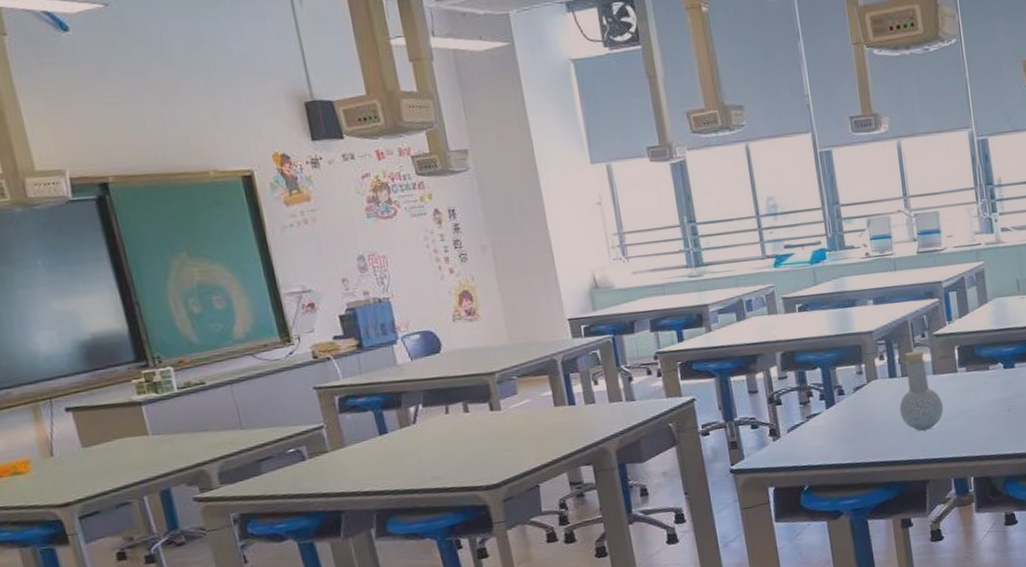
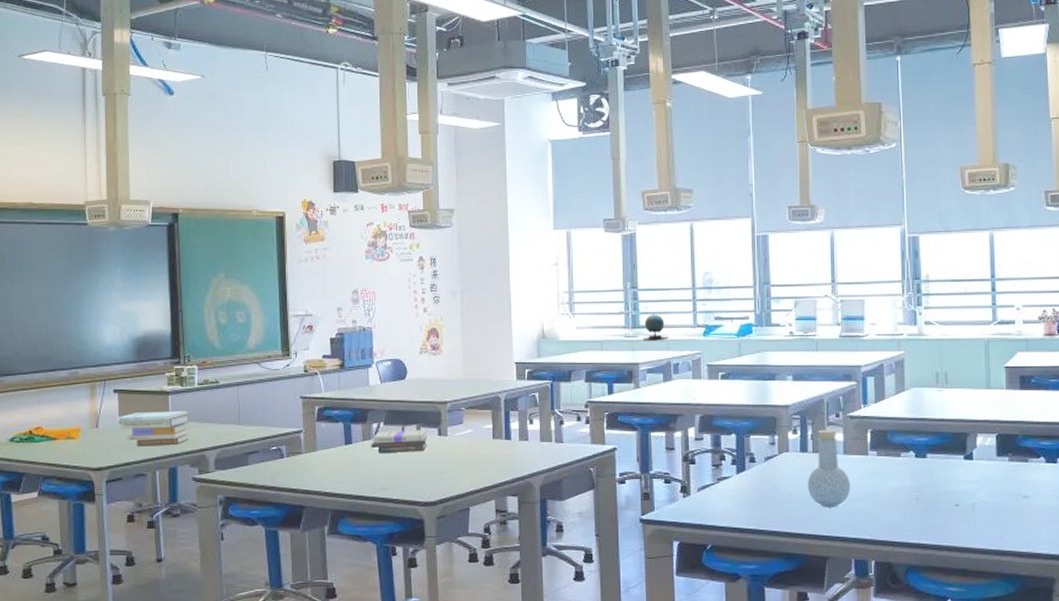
books: none [74,422,179,472] -> present [115,411,189,446]
books: none [411,406,479,440] -> present [371,430,428,454]
globe: none [708,248,737,279] -> present [642,313,668,341]

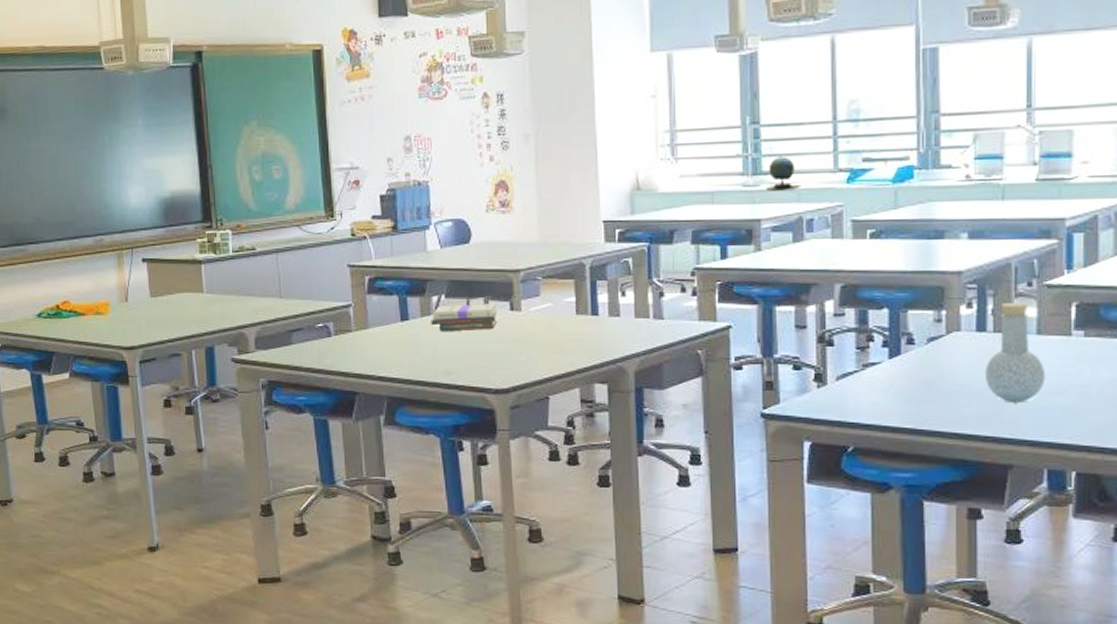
books: present [115,411,189,446] -> none [145,283,225,323]

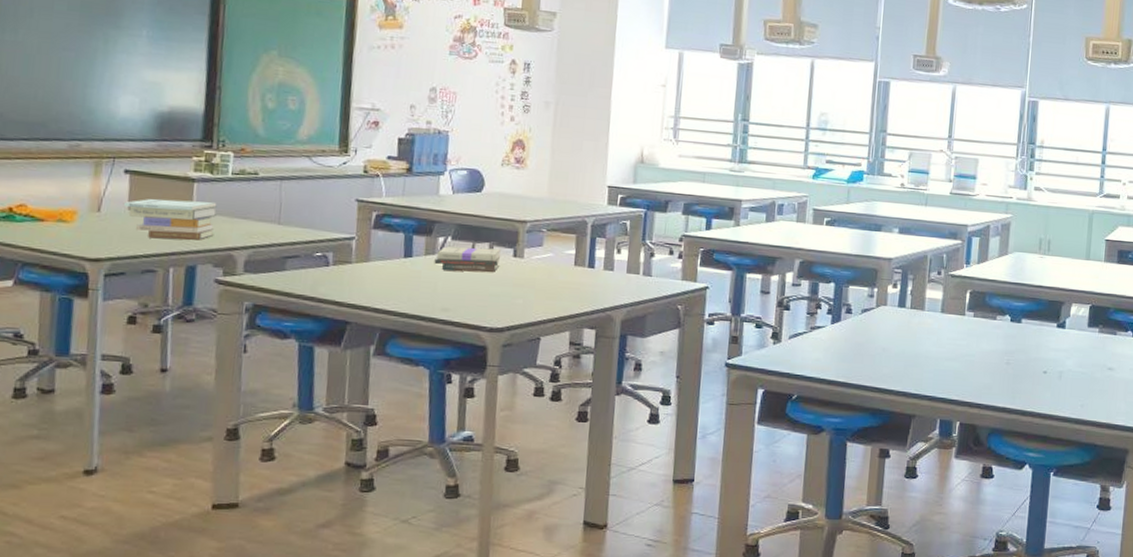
books: none [145,283,225,323] -> present [123,198,217,240]
globe: present [765,155,800,191] -> none [748,149,776,179]
flask: present [984,302,1046,403] -> none [901,285,945,366]

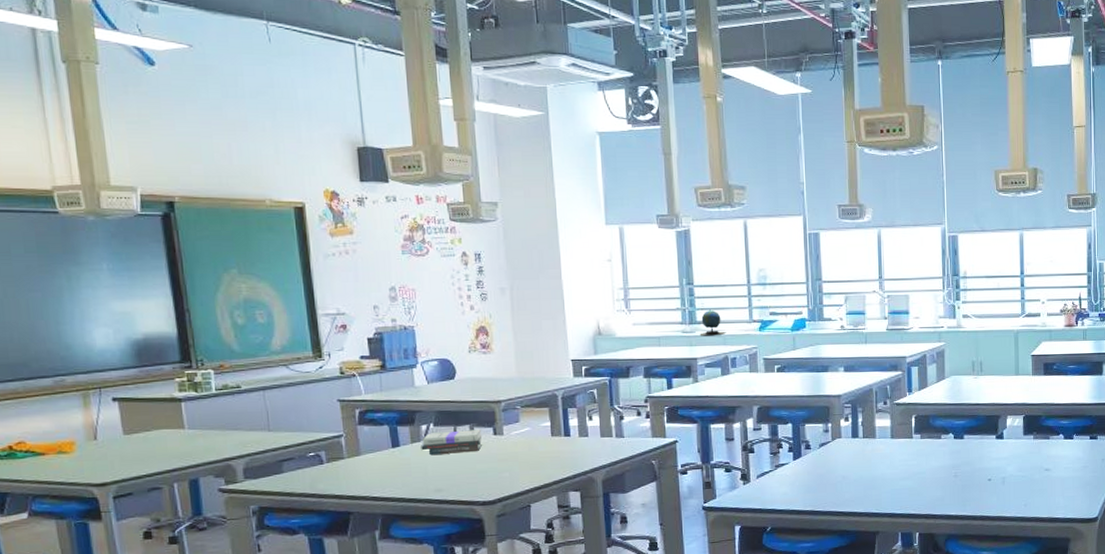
books: present [123,198,217,240] -> none [117,419,210,458]
globe: none [748,149,776,179] -> present [699,309,725,336]

